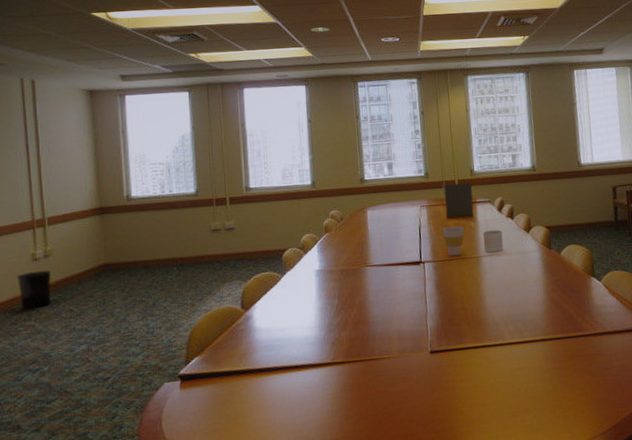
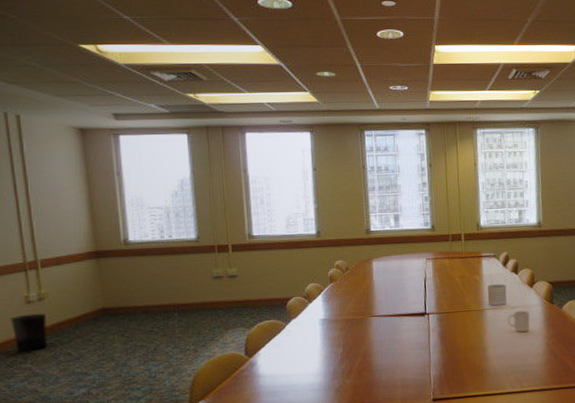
cup: present [442,226,464,257] -> none [447,279,469,309]
binder: present [444,182,474,220] -> none [450,236,479,273]
cup: none [505,256,528,279] -> present [508,310,530,332]

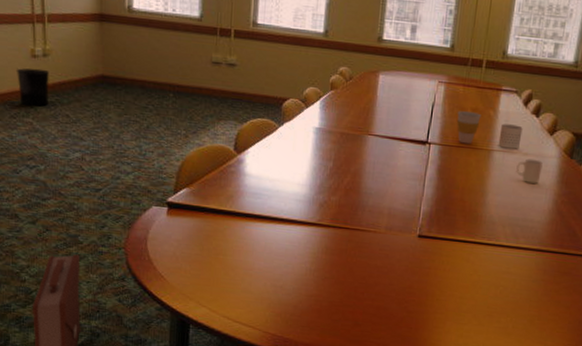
cup: none [447,279,469,309] -> present [456,111,481,145]

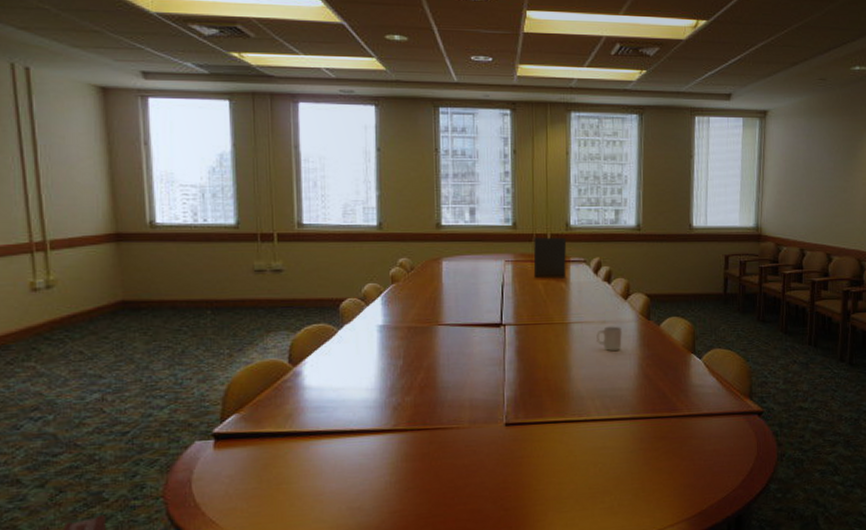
waste bin: present [16,68,49,107] -> none [11,303,56,349]
cup: present [456,111,481,145] -> none [528,287,553,321]
binder: none [464,62,501,106] -> present [533,237,566,279]
mug: present [498,123,523,150] -> none [574,294,597,319]

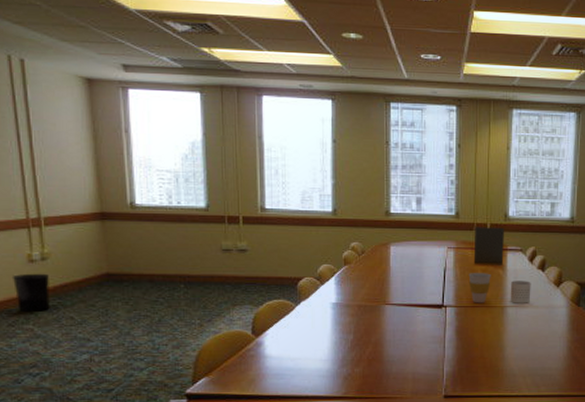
waste bin: none [11,303,56,349] -> present [11,273,50,313]
cup: none [528,287,553,321] -> present [468,273,491,303]
mug: none [574,294,597,319] -> present [510,281,531,303]
cup: present [596,326,622,351] -> none [530,311,553,333]

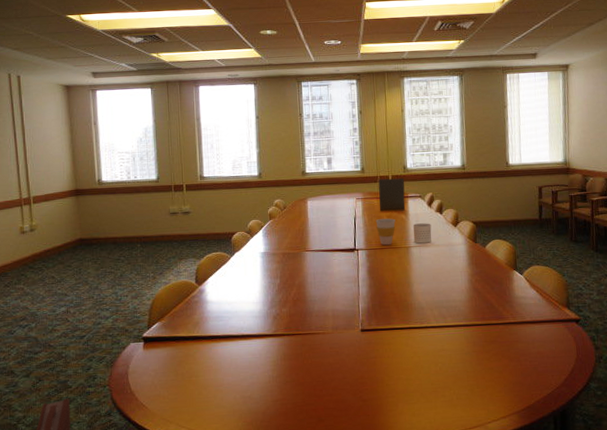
waste bin: present [11,273,50,313] -> none [8,242,37,275]

